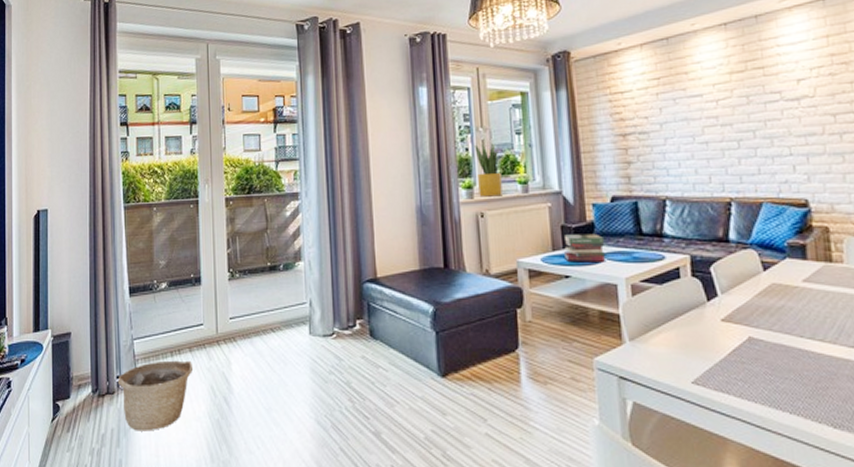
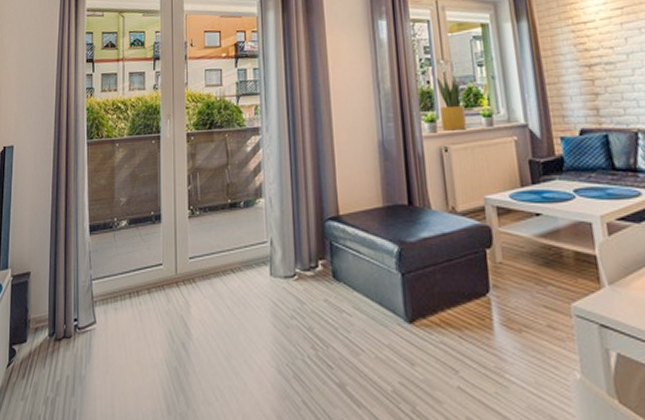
basket: present [117,360,194,432] -> none [74,302,152,379]
books: present [564,233,605,263] -> none [533,168,577,200]

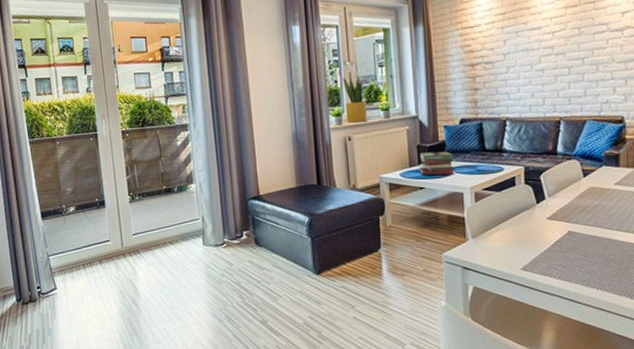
books: none [533,168,577,200] -> present [419,151,454,177]

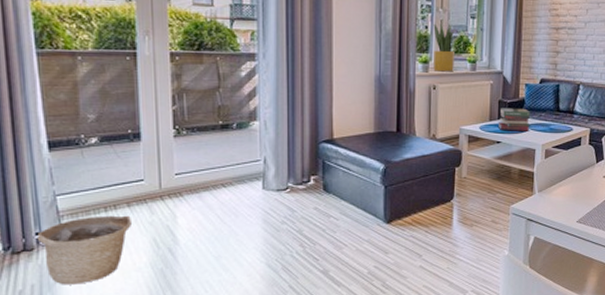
basket: none [38,271,104,331] -> present [36,215,133,285]

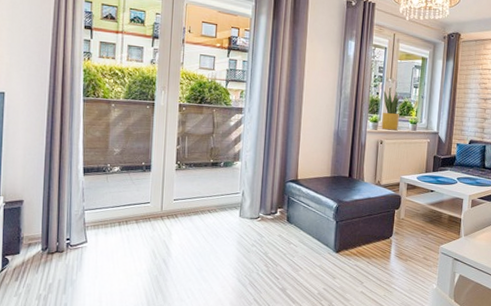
basket: present [36,215,133,285] -> none [67,228,138,283]
books: present [499,108,530,131] -> none [433,162,460,184]

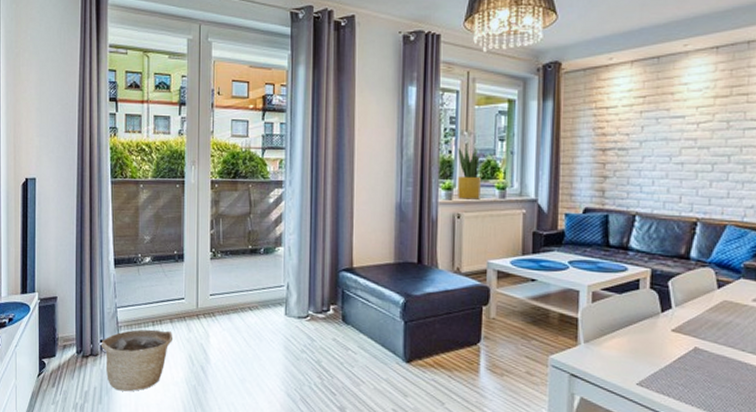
basket: none [67,228,138,283] -> present [101,329,174,392]

